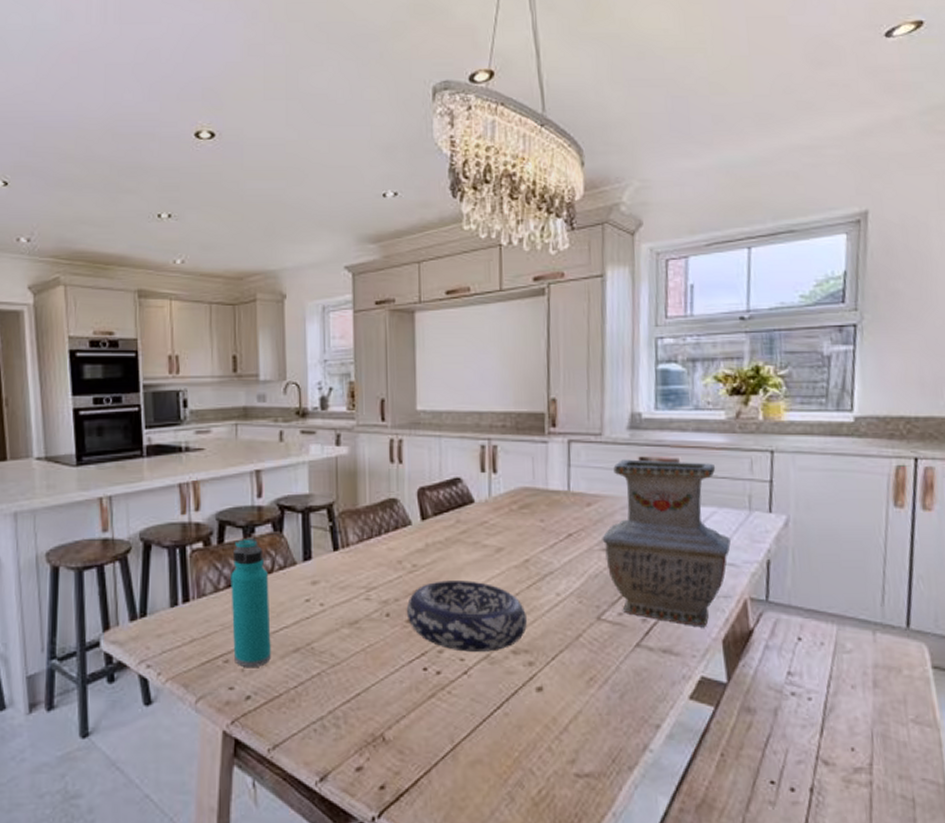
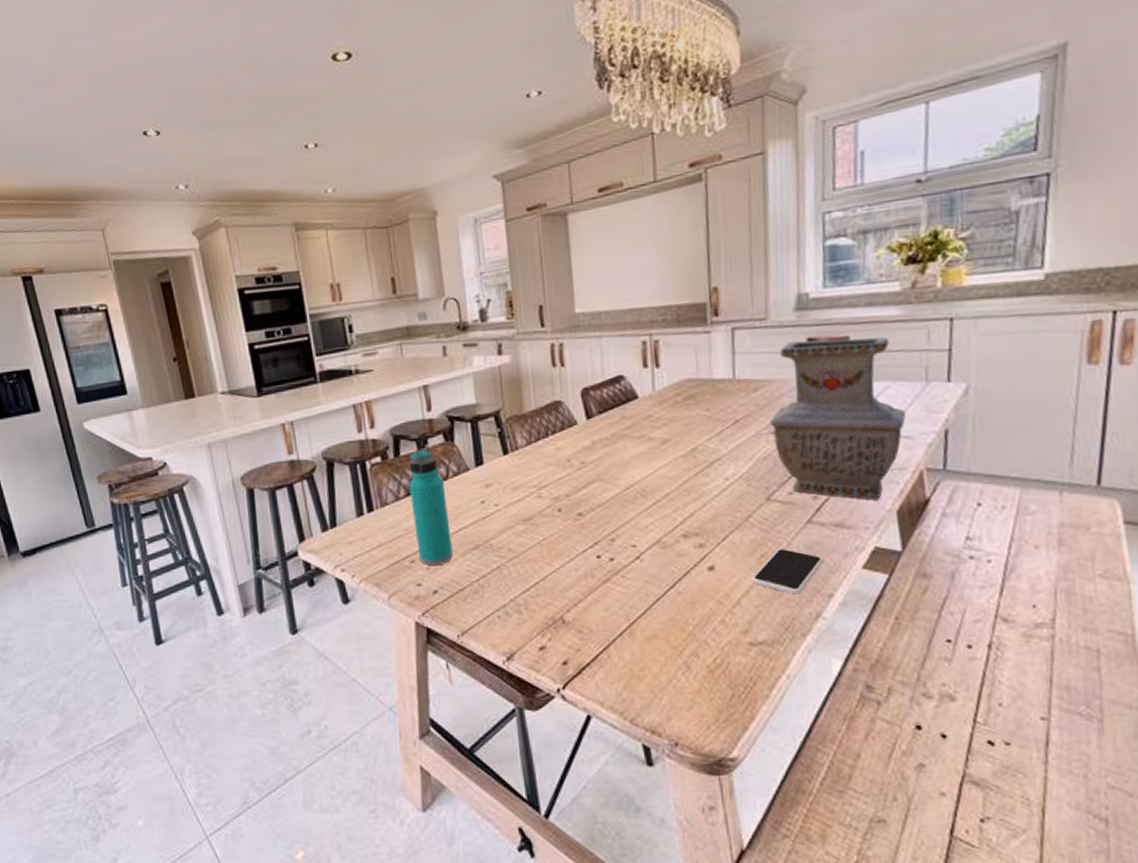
decorative bowl: present [406,581,527,652] -> none [577,472,696,539]
smartphone: none [580,673,652,723] -> present [752,549,824,595]

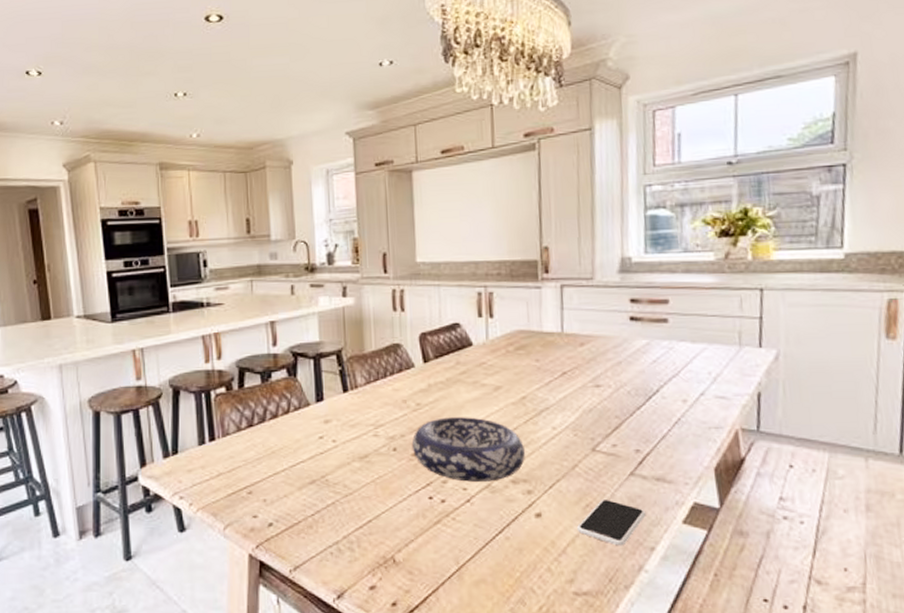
water bottle: present [409,448,453,565] -> none [251,382,290,497]
decorative bowl: none [577,472,696,539] -> present [411,417,525,482]
vase: present [769,337,906,501] -> none [595,301,721,457]

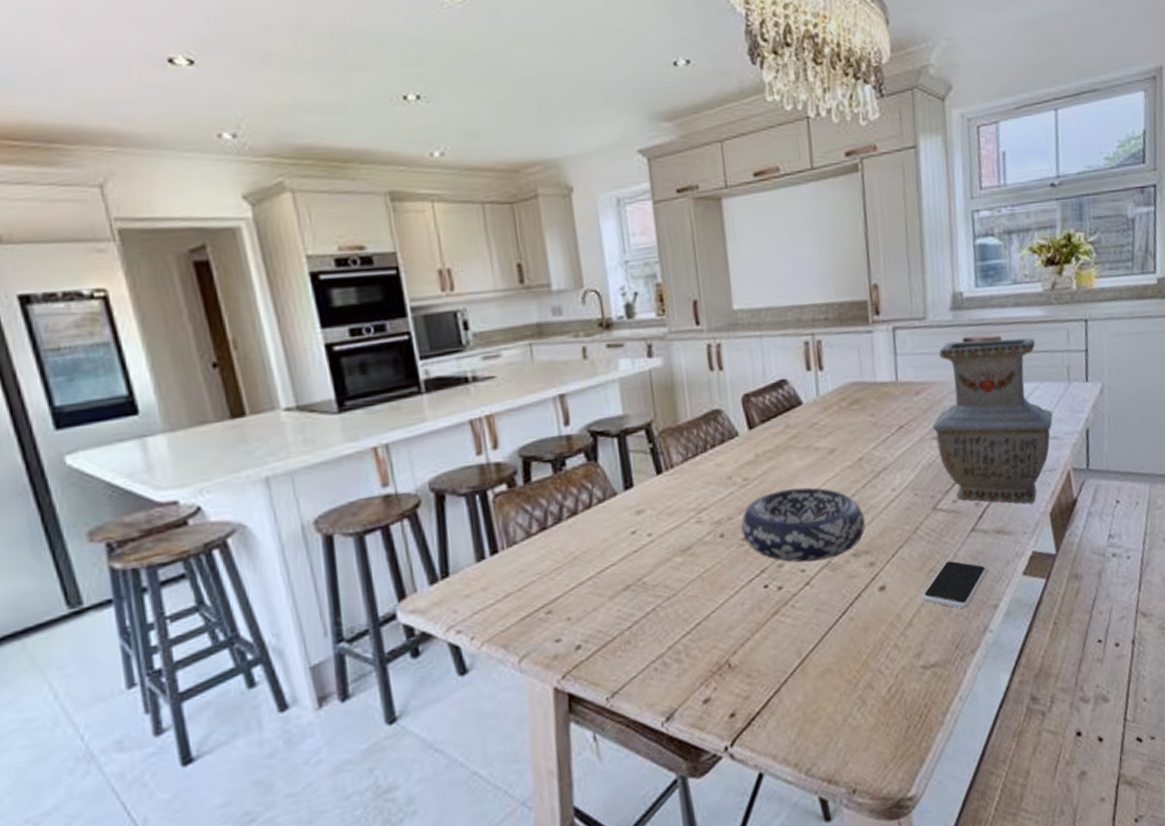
vase: none [595,301,721,457] -> present [932,338,1053,504]

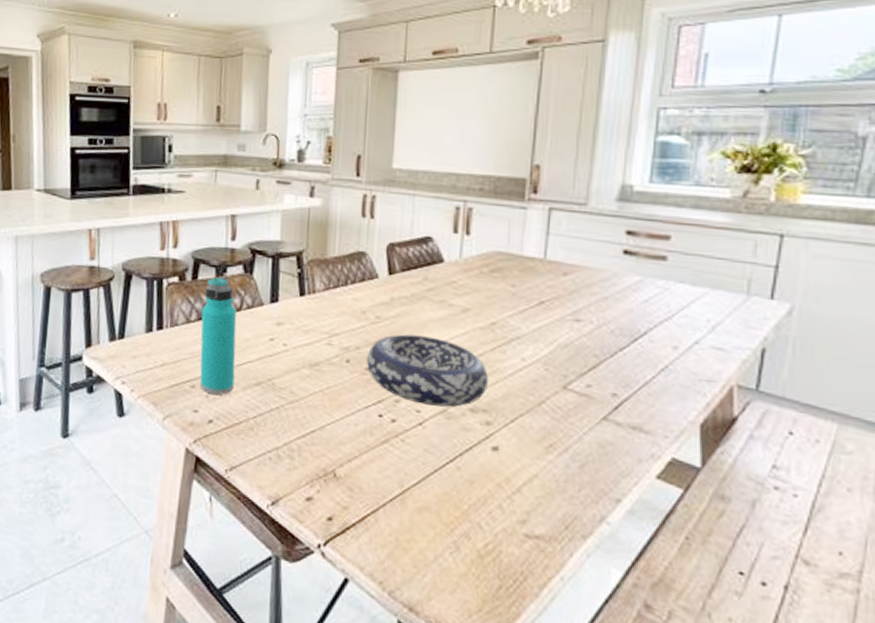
water bottle: none [543,471,599,615] -> present [199,276,237,395]
smartphone: present [922,560,988,609] -> none [537,441,616,493]
vase: present [932,338,1053,504] -> none [576,231,721,410]

